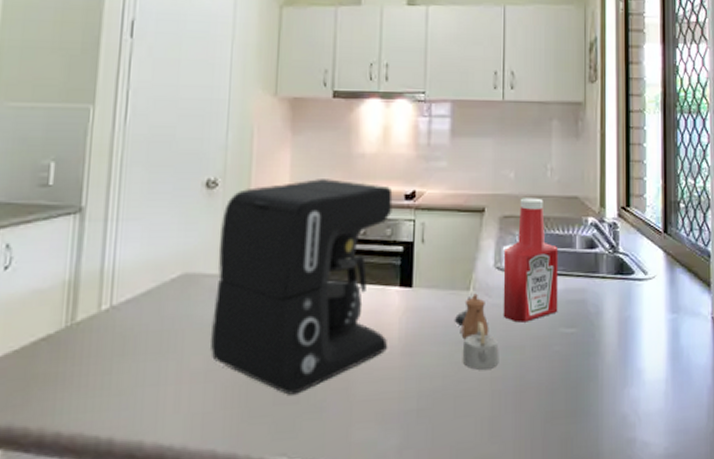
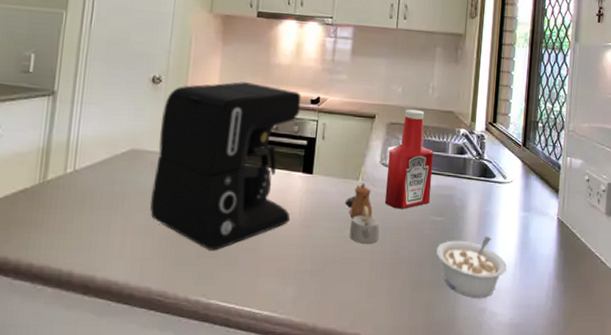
legume: none [569,347,656,426] -> present [436,236,507,298]

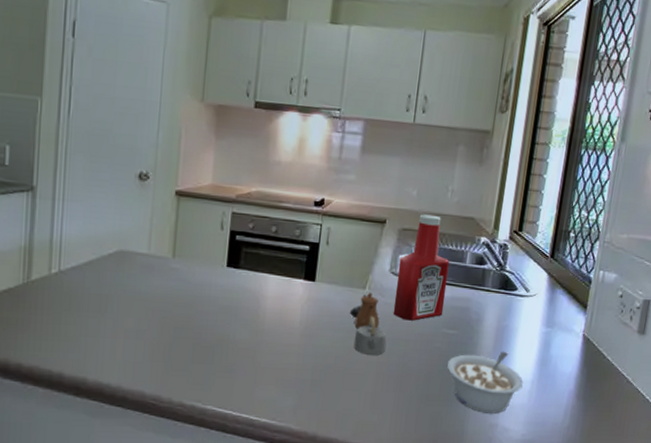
coffee maker: present [150,82,301,250] -> none [141,180,304,357]

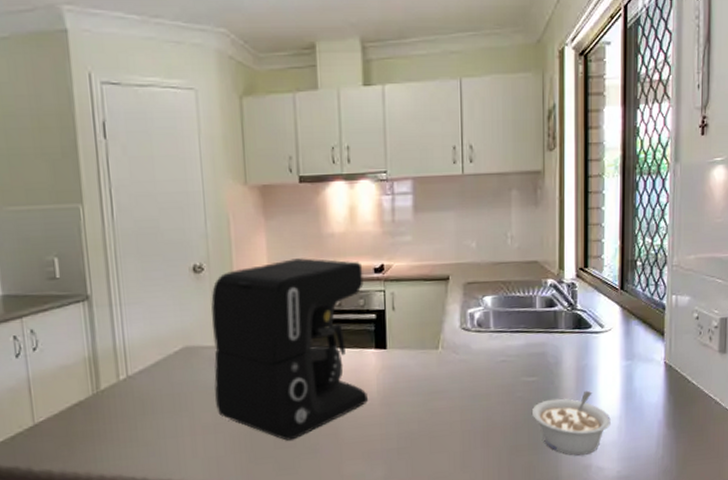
coffee maker: none [141,180,304,357] -> present [211,258,369,441]
teapot: present [349,292,386,355] -> none [425,351,468,415]
ketchup bottle: present [393,214,450,321] -> none [468,264,520,375]

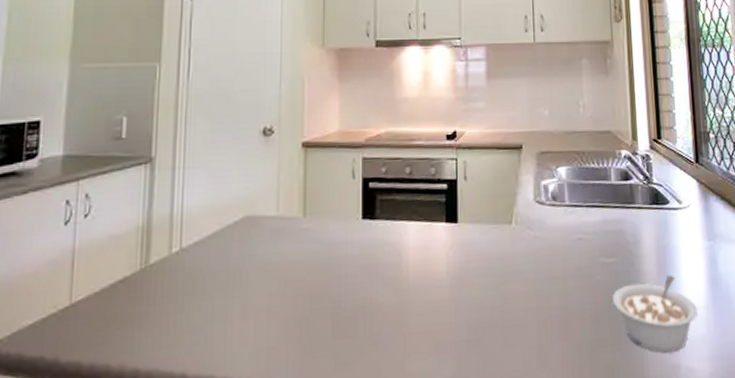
coffee maker: present [211,258,369,441] -> none [273,123,438,329]

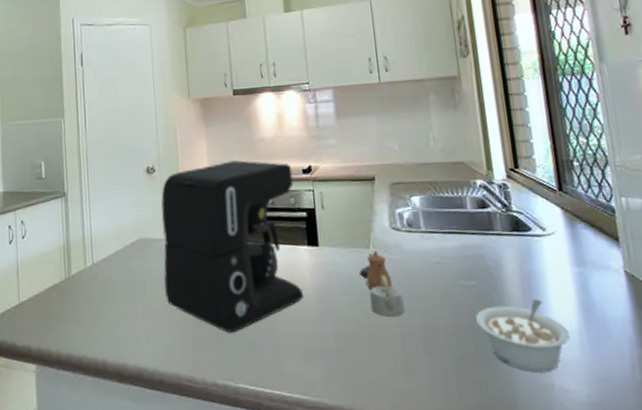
coffee maker: none [273,123,438,329] -> present [161,160,304,333]
teapot: none [498,227,544,301] -> present [358,250,405,317]

